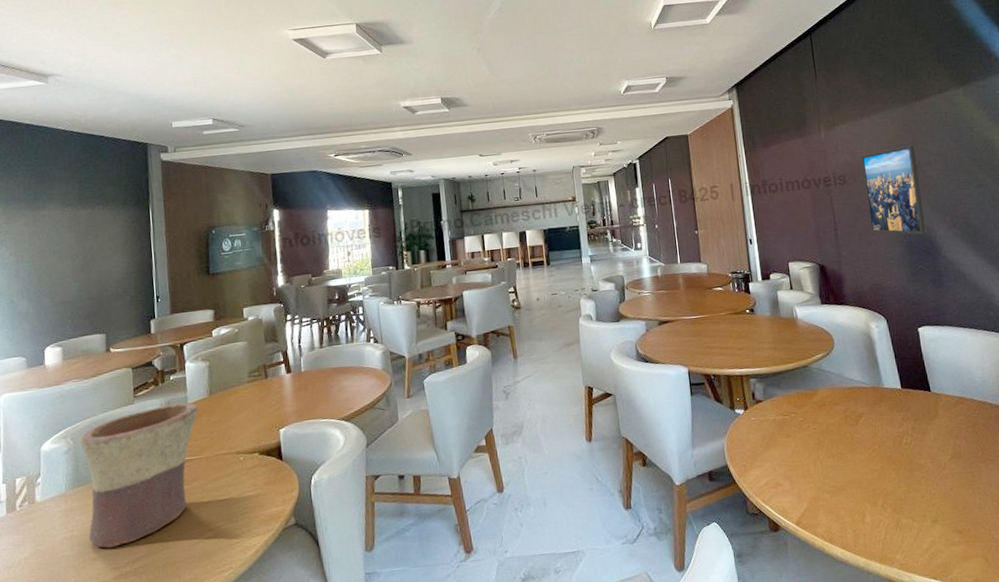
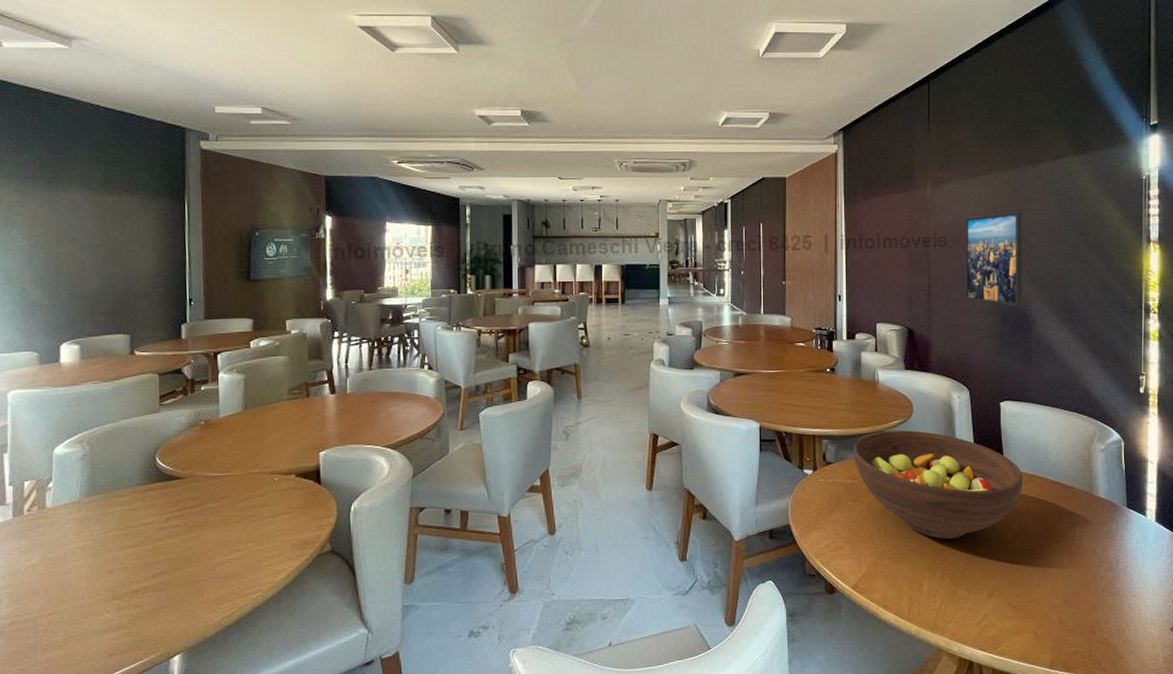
flower pot: present [80,402,198,548] -> none [97,415,230,561]
fruit bowl: none [780,362,952,468] -> present [853,430,1023,540]

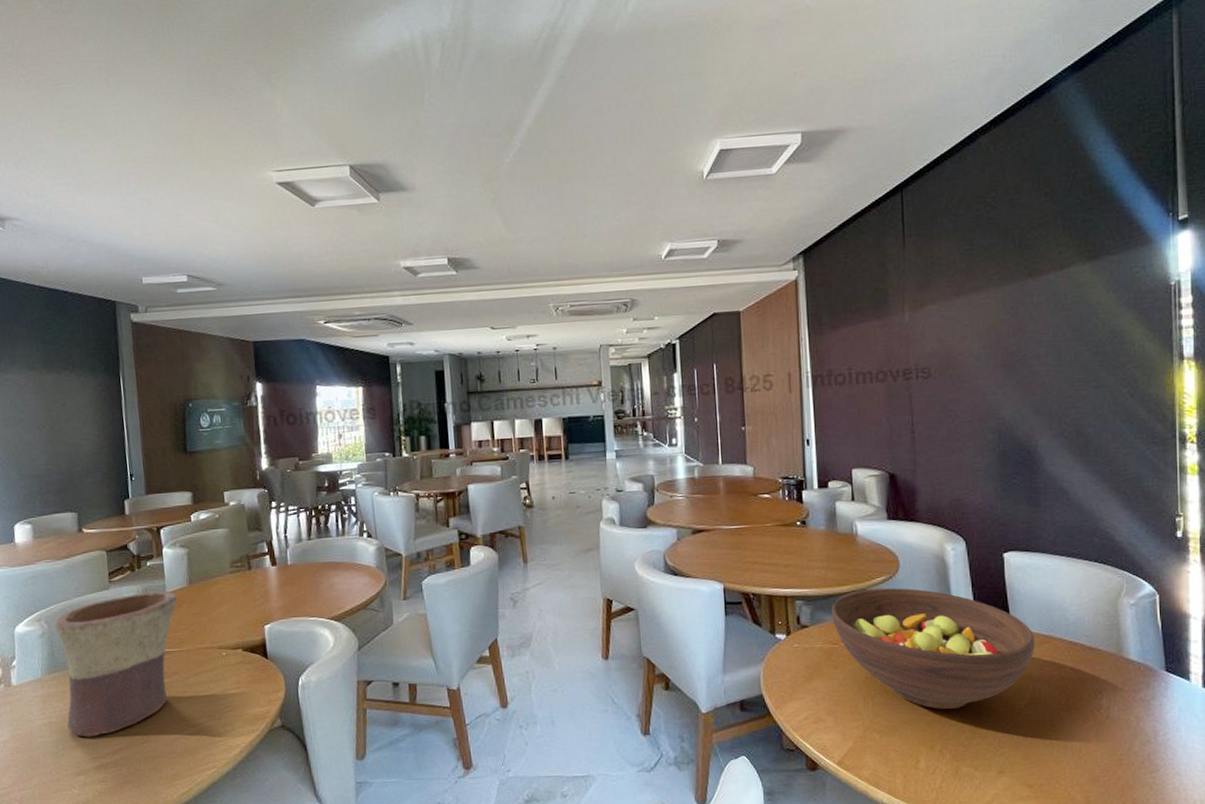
flower pot: none [97,415,230,561] -> present [54,590,177,737]
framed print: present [965,212,1023,307] -> none [951,333,1026,443]

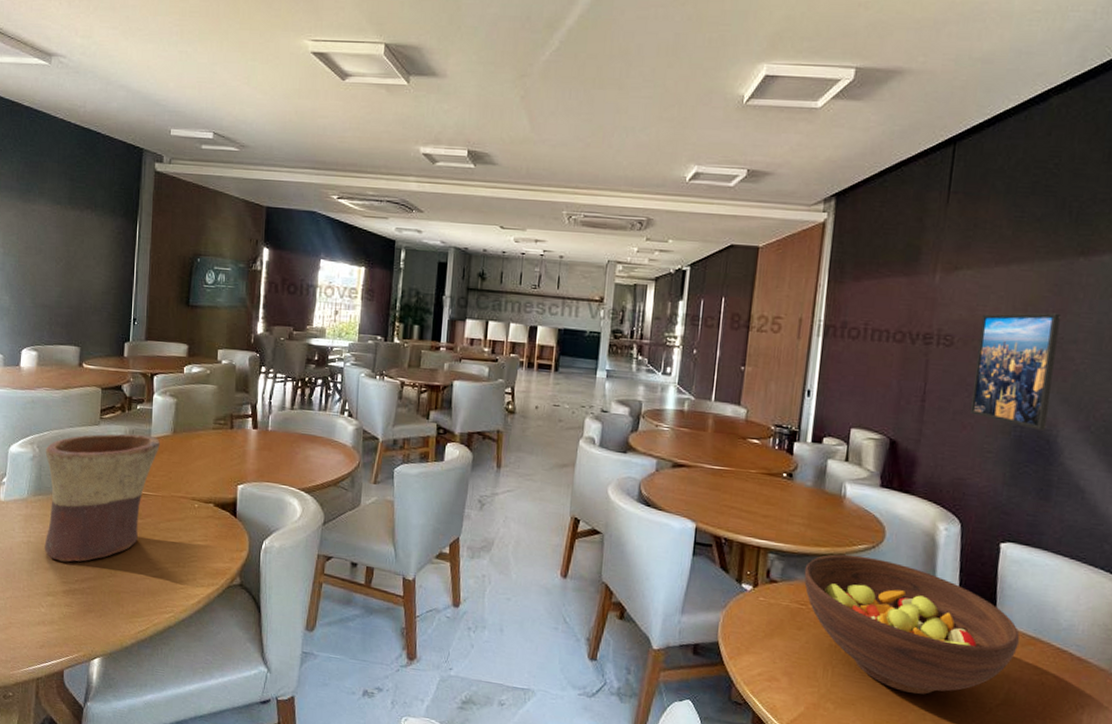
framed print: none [951,333,1026,443] -> present [969,312,1061,431]

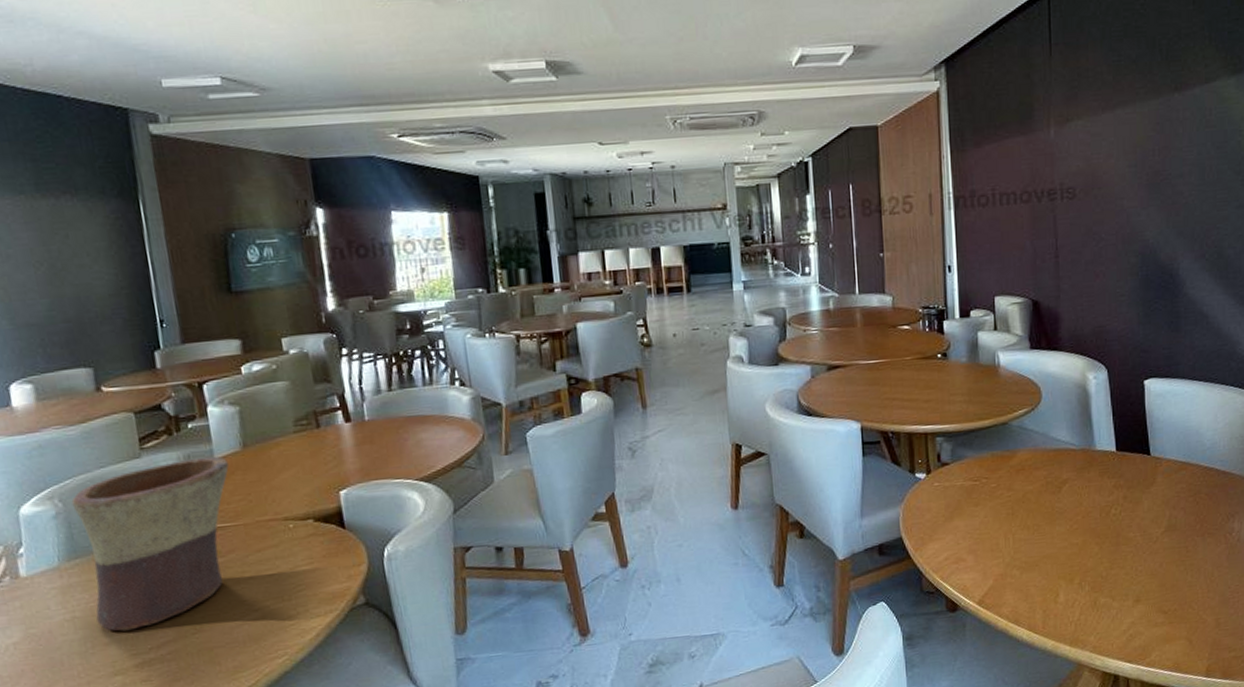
fruit bowl: present [804,554,1020,695] -> none [972,419,1172,542]
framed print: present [969,312,1061,431] -> none [1097,150,1168,266]

